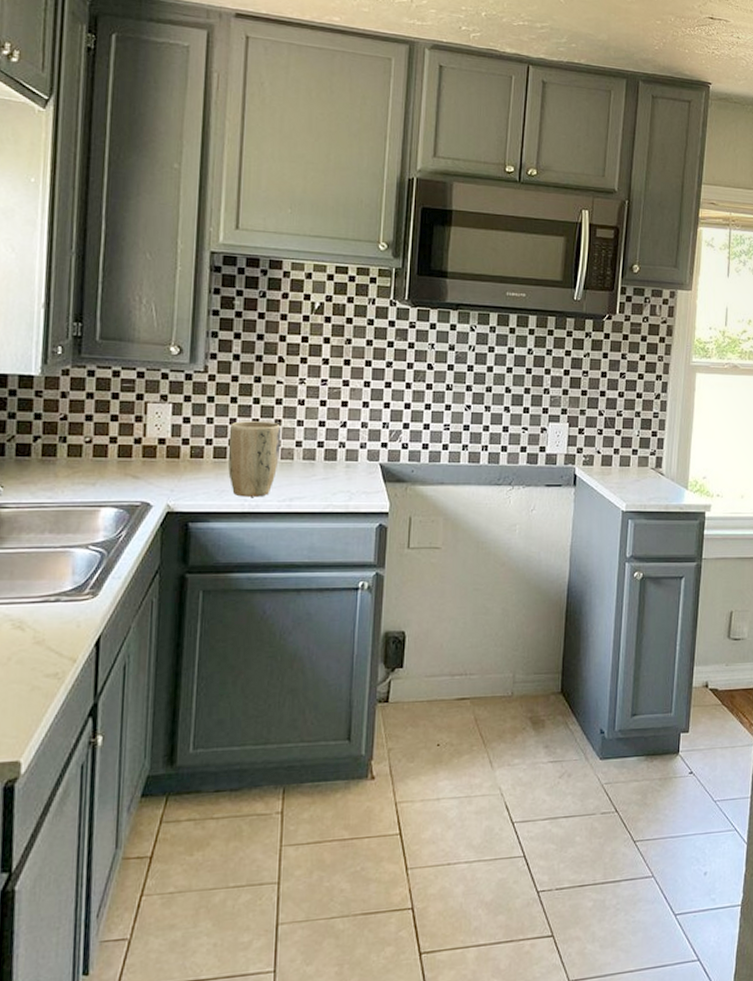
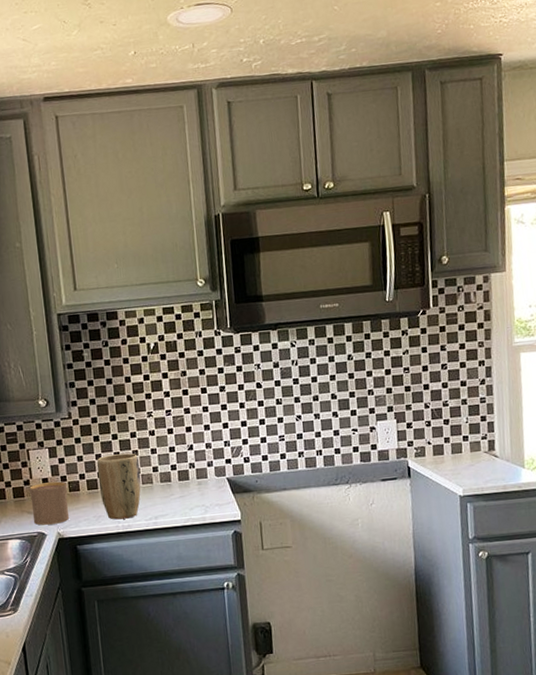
cup: none [138,443,189,494] -> present [28,481,69,525]

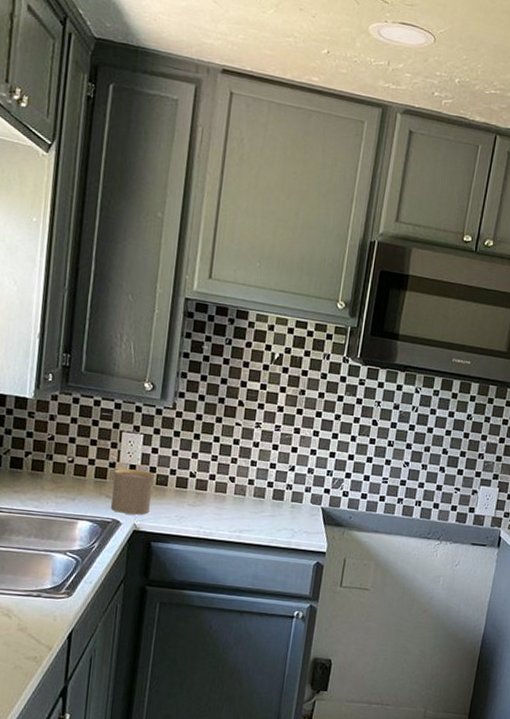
plant pot: present [96,453,141,520] -> none [188,456,236,526]

